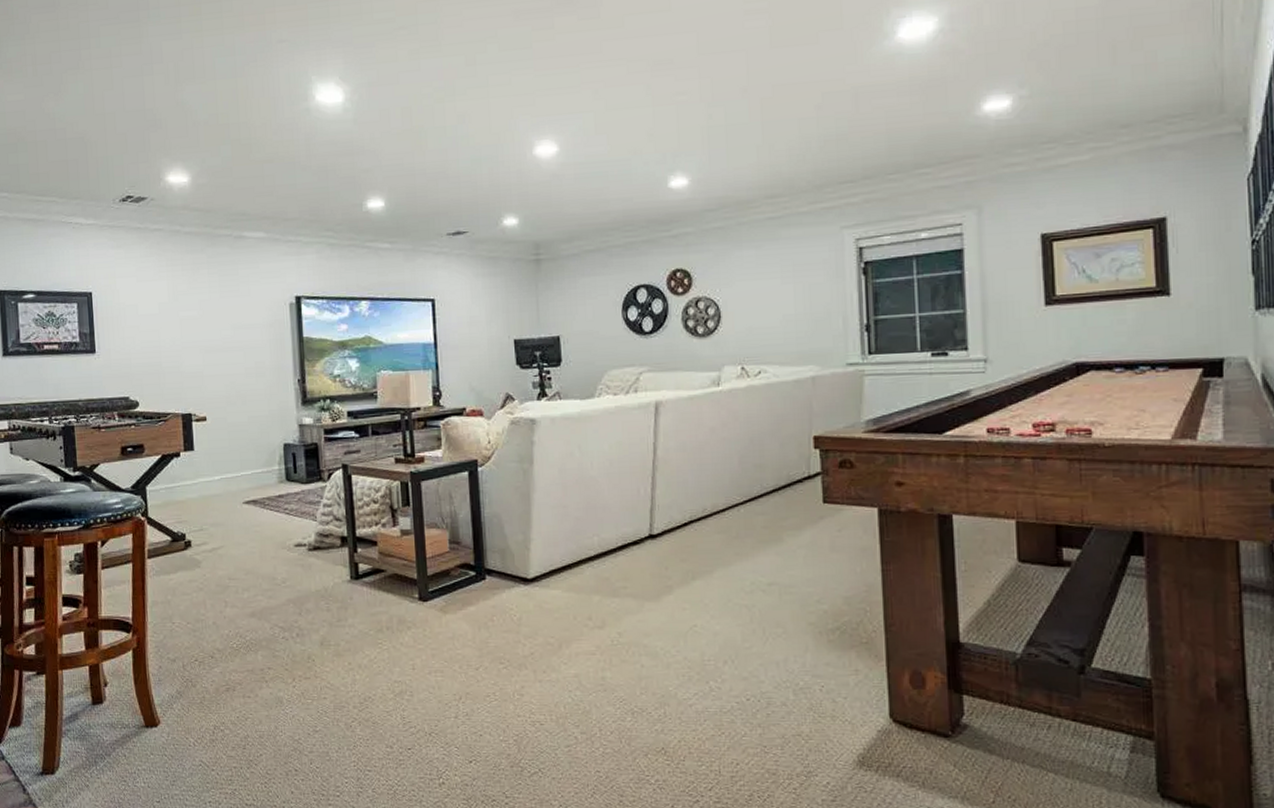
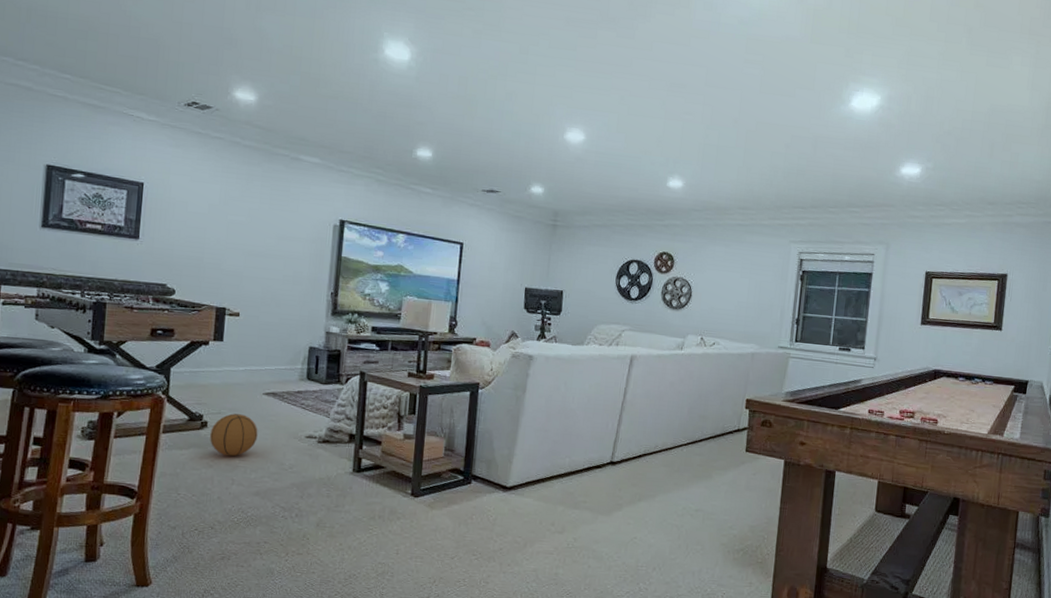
basketball: none [195,528,244,576] -> present [210,413,258,457]

